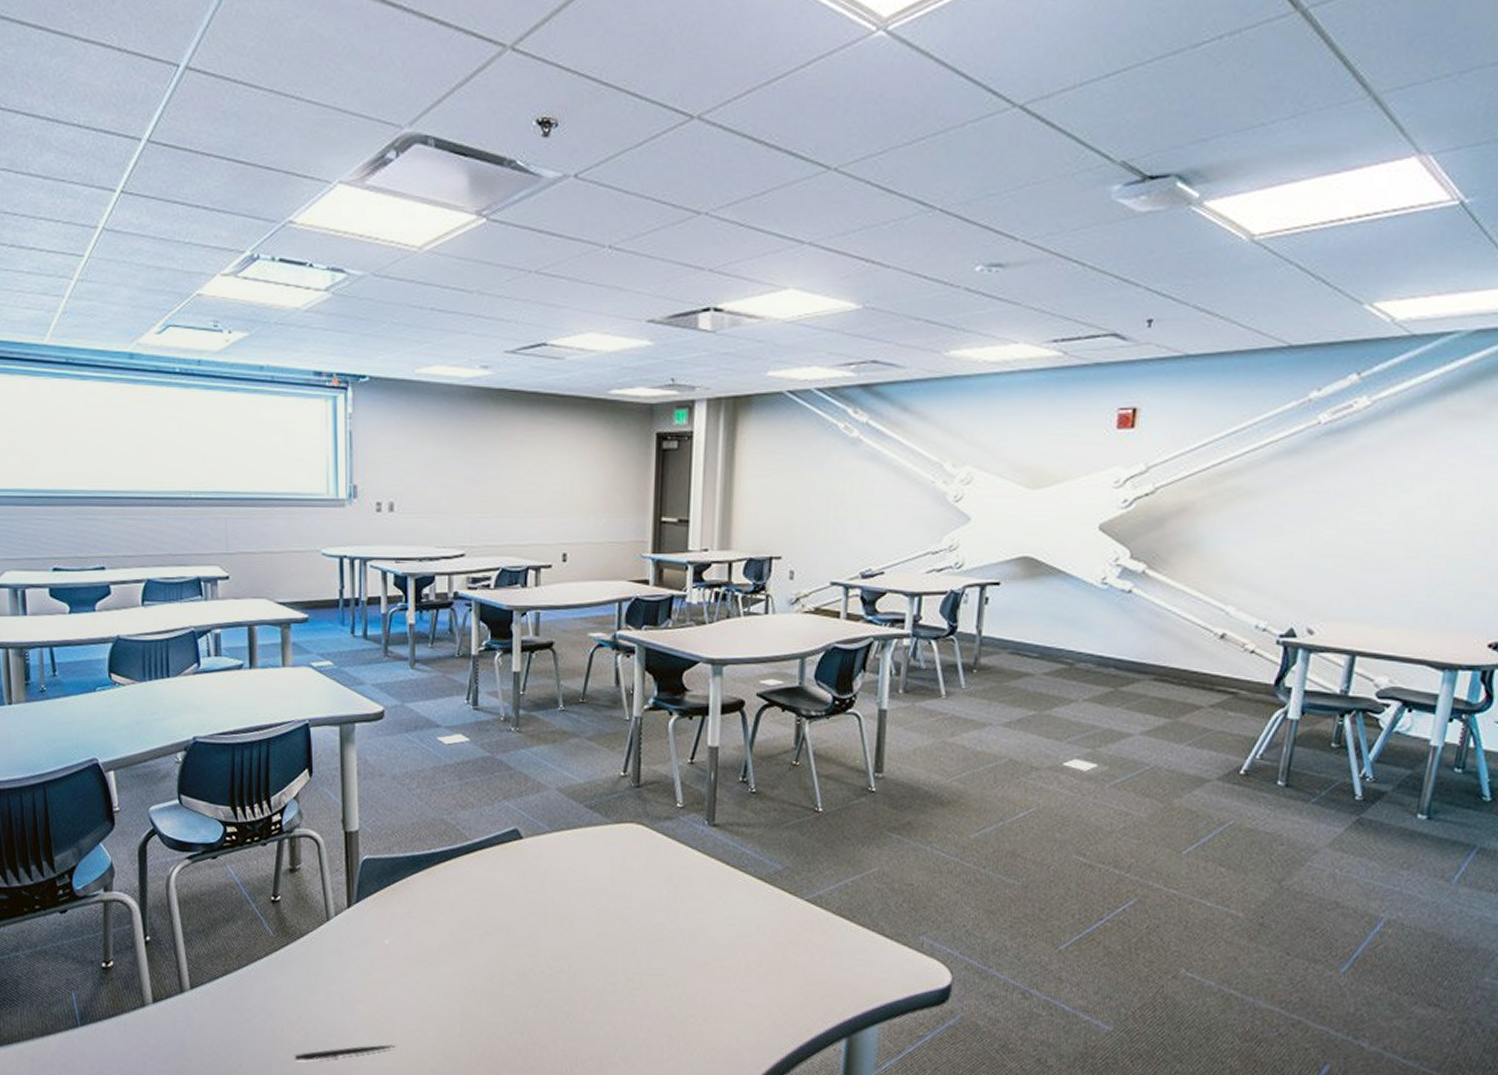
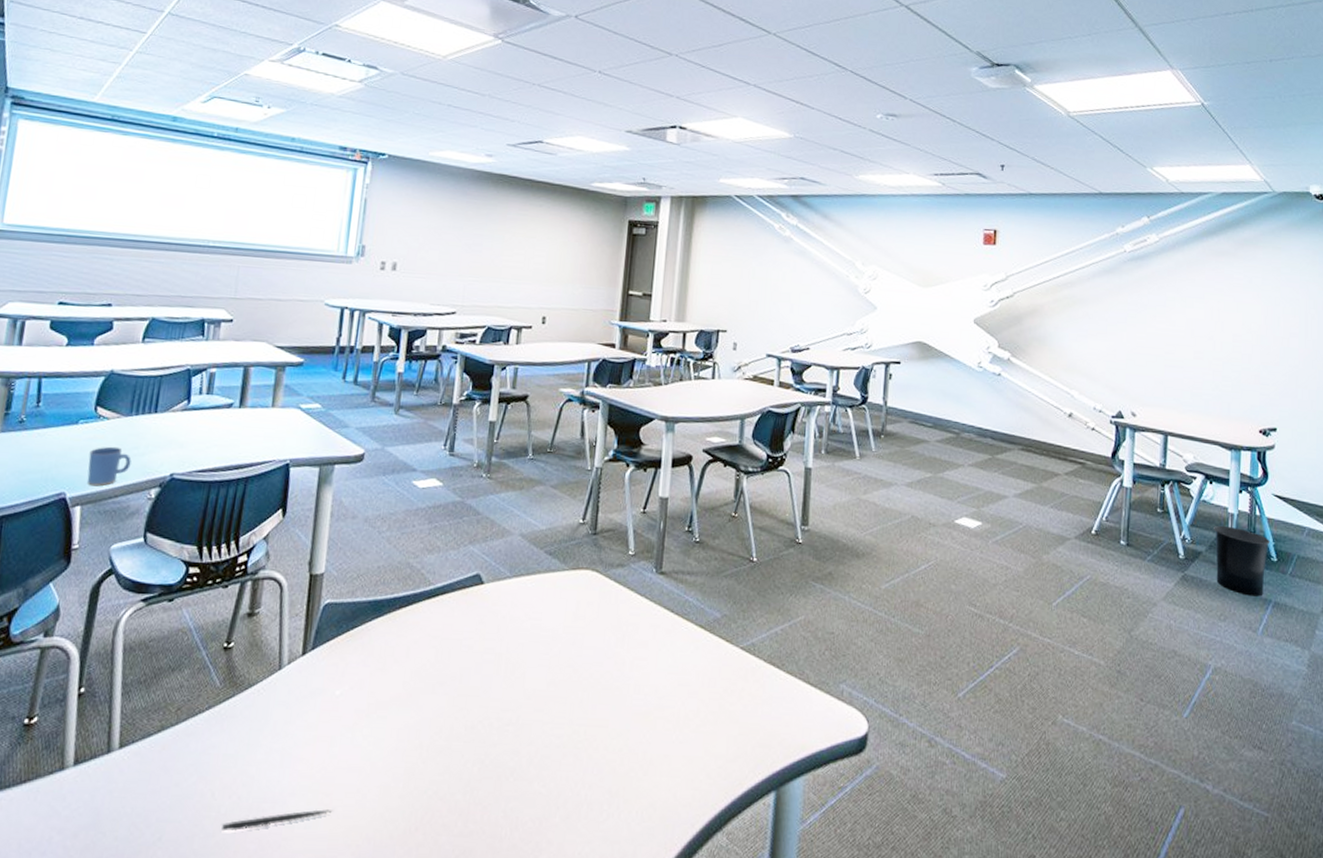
mug: none [112,712,154,752] -> present [87,446,132,486]
waste bin: none [1402,760,1485,842] -> present [1214,525,1270,597]

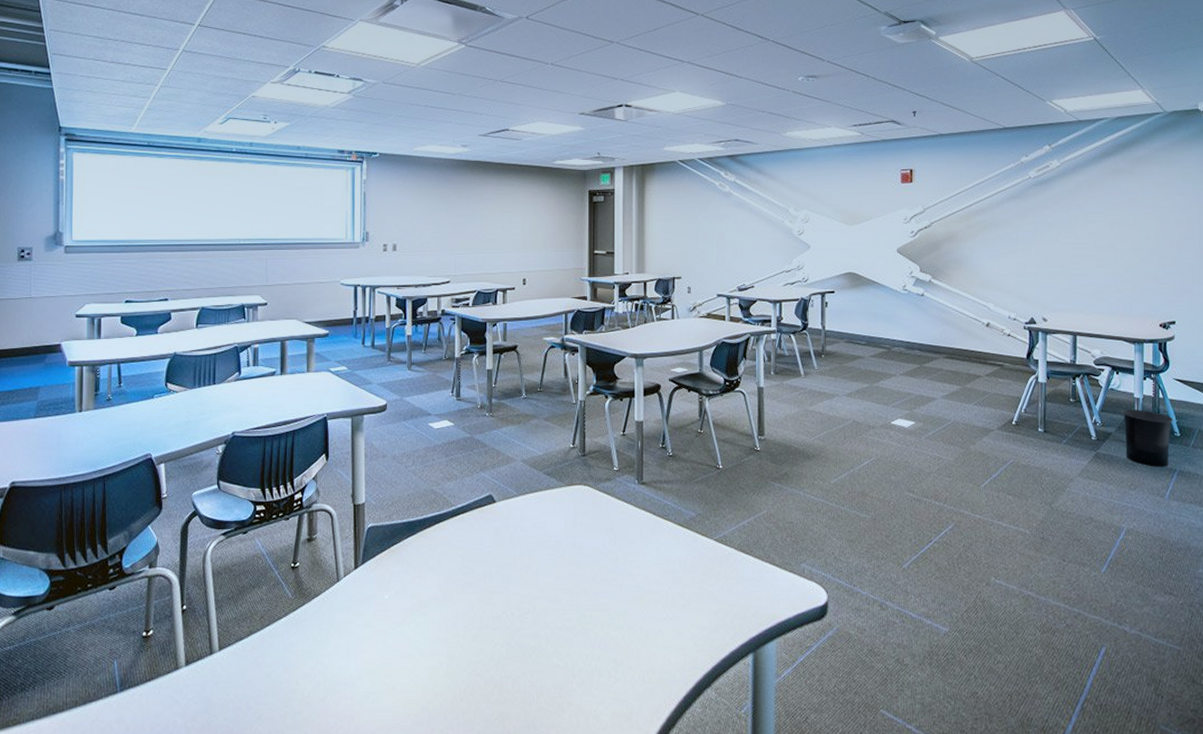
mug: present [87,446,132,486] -> none [166,414,200,447]
pen: present [221,809,333,832] -> none [307,688,393,710]

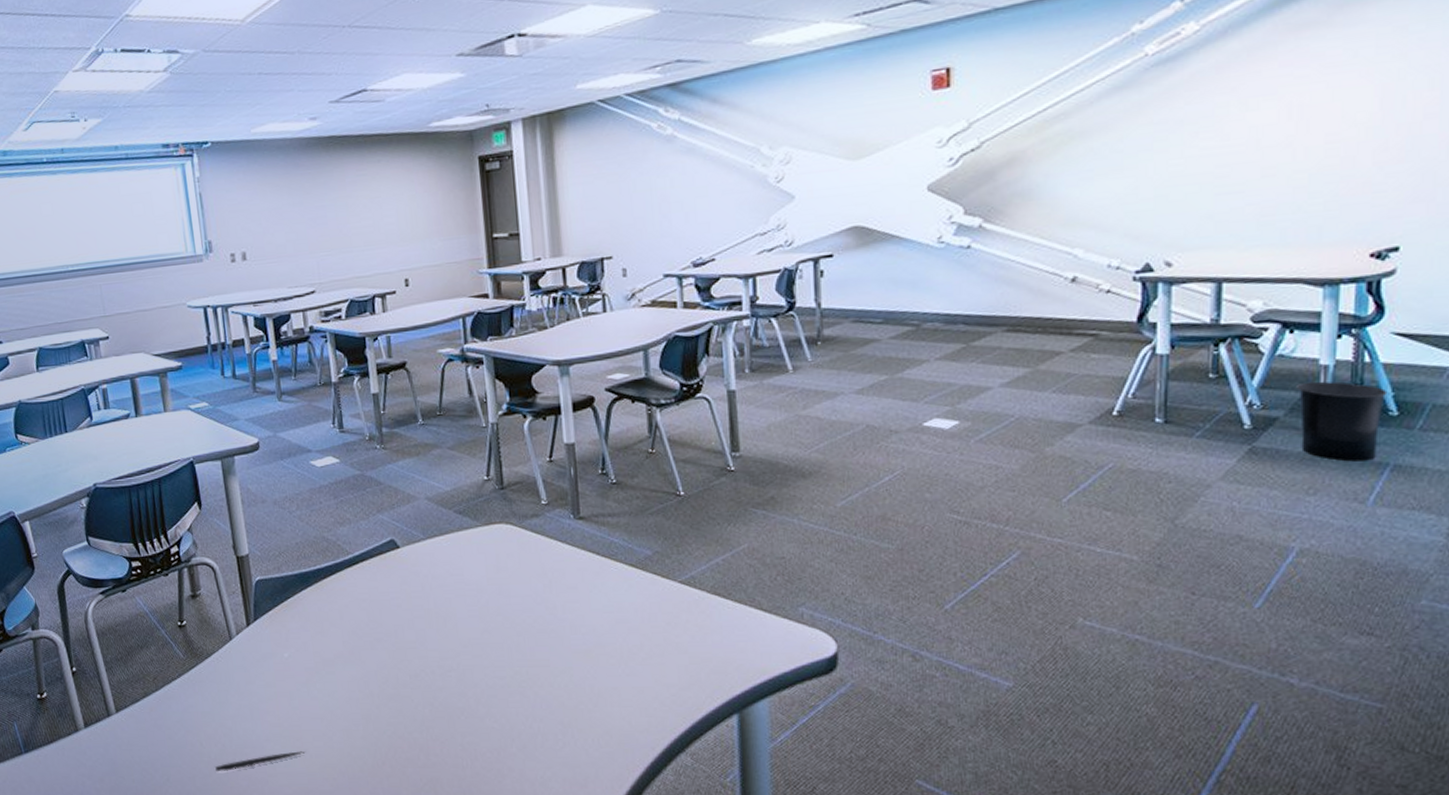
pen: none [307,688,393,710] -> present [215,751,306,772]

